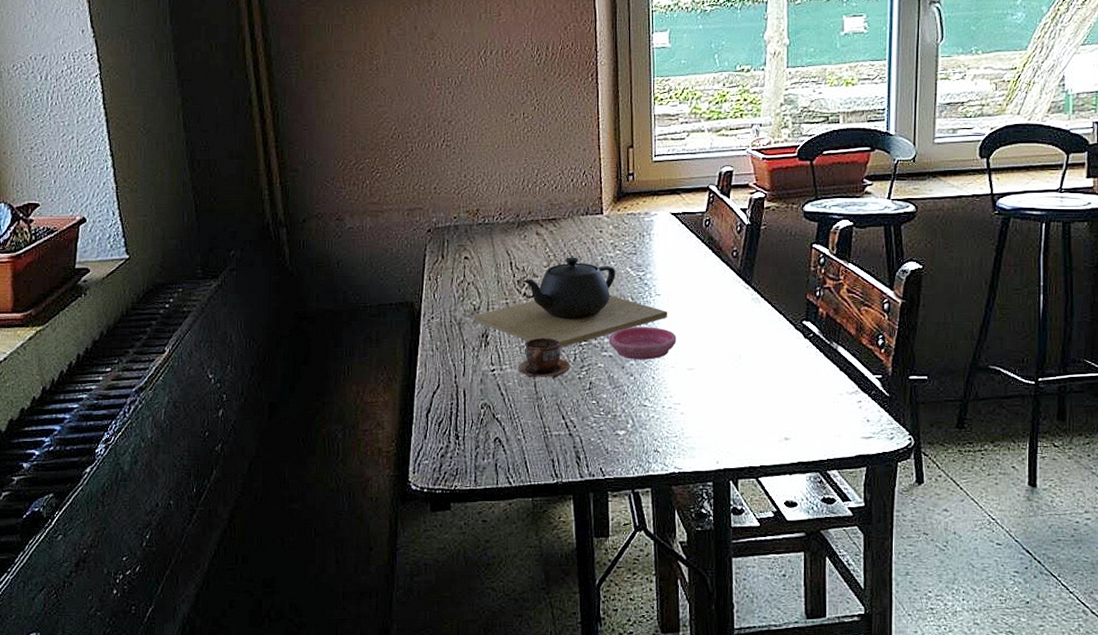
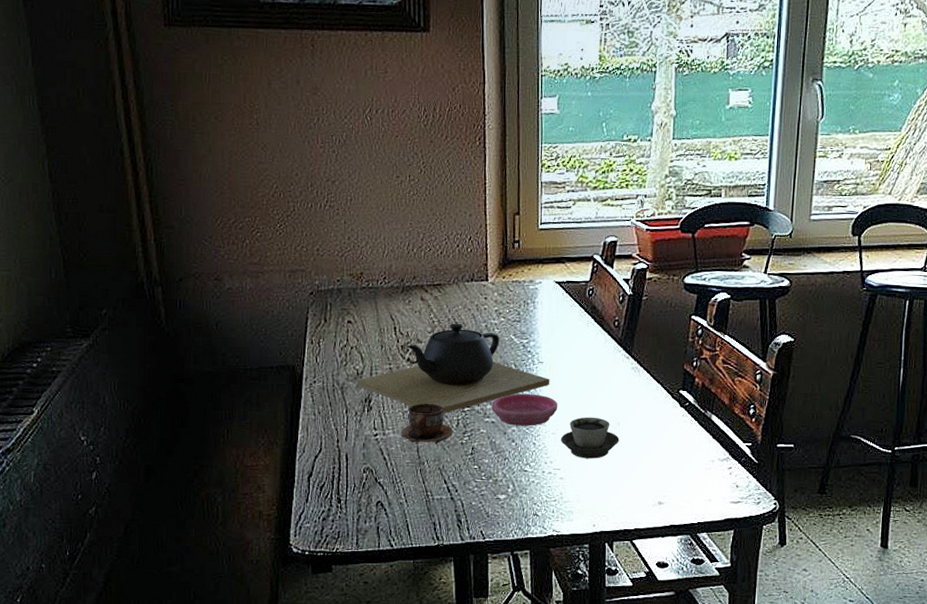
cup: none [680,349,741,393] -> present [560,417,619,459]

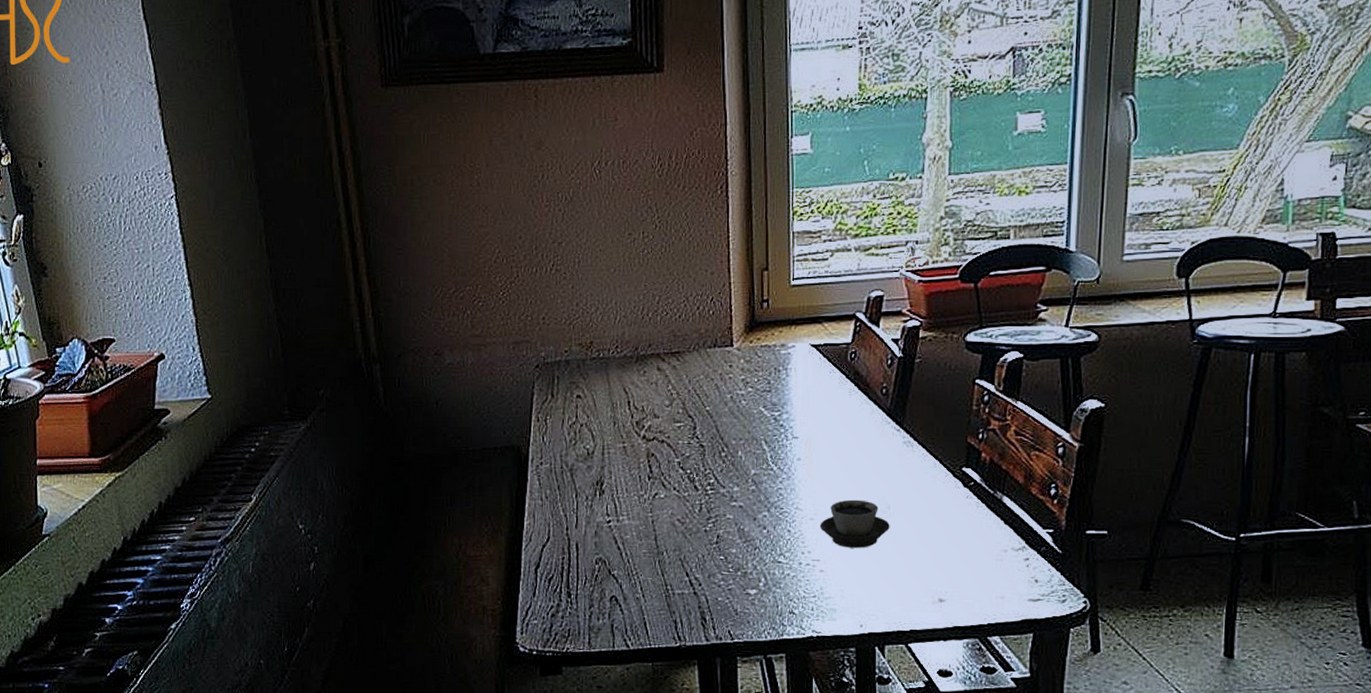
teapot: present [356,323,550,414] -> none [587,395,807,497]
cup: present [399,403,453,444] -> none [635,485,695,531]
saucer: present [491,393,558,426] -> none [739,473,816,511]

